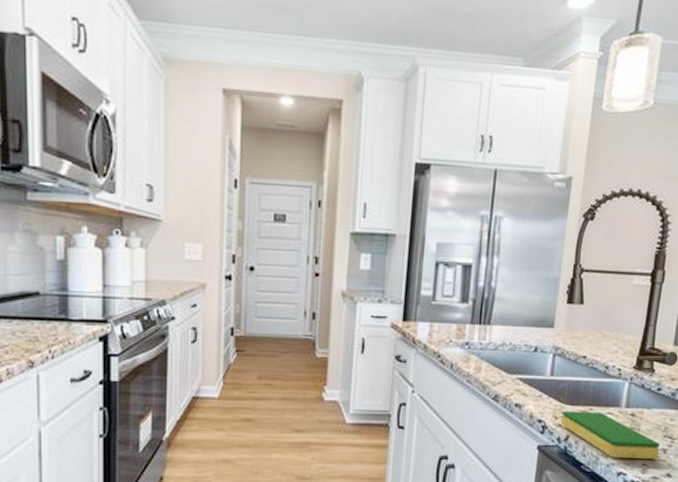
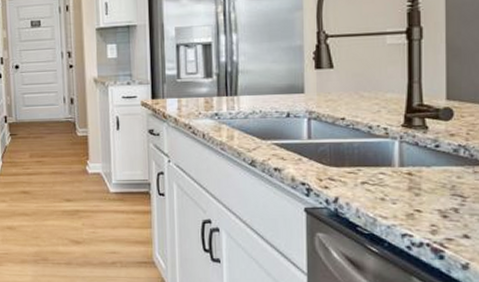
dish sponge: present [561,411,660,460] -> none [327,172,448,220]

